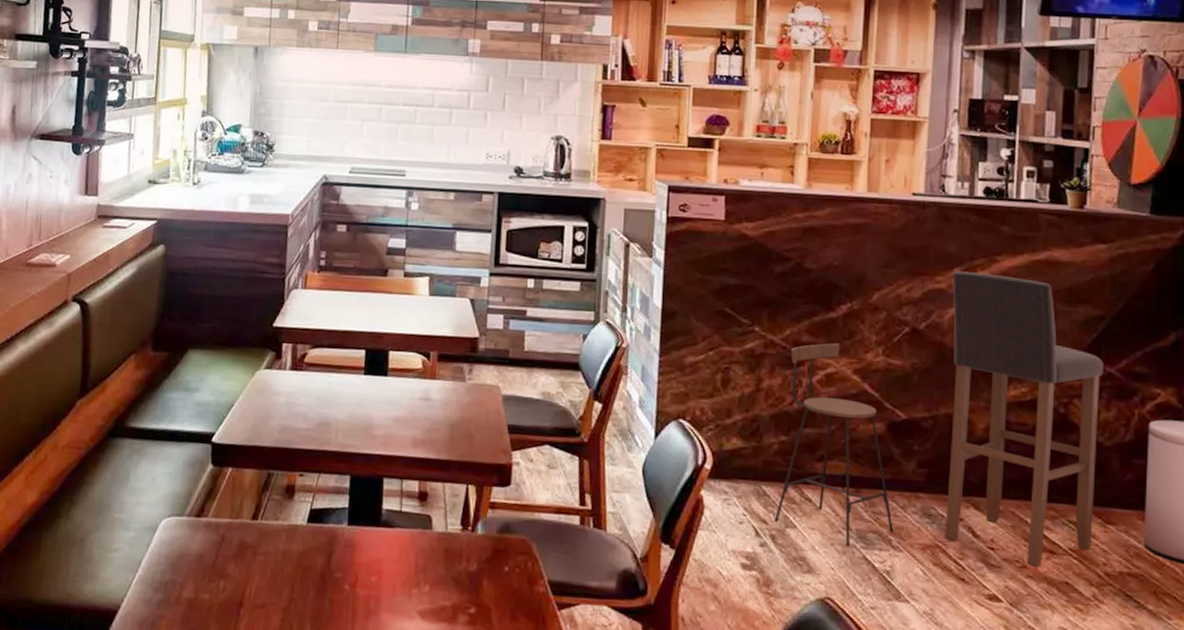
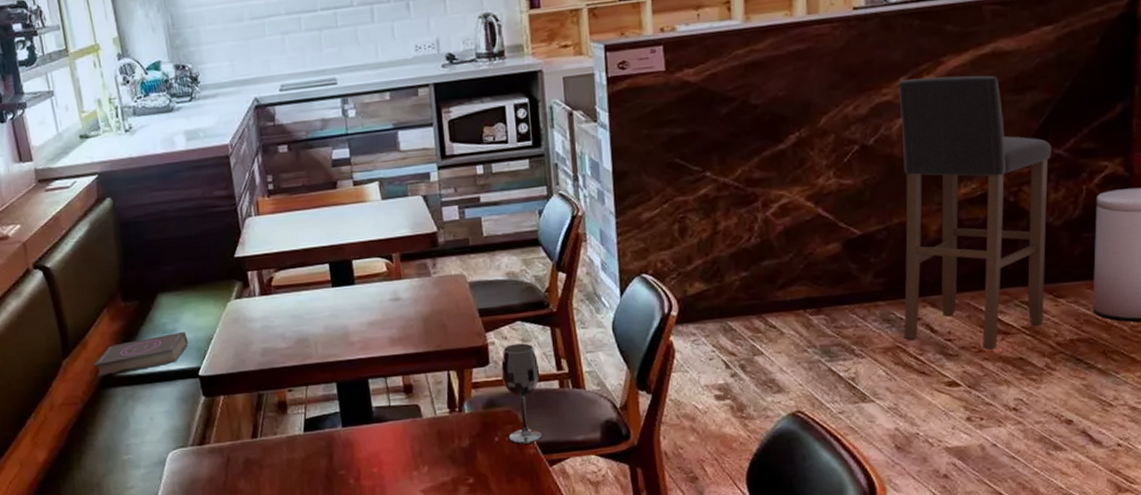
book: none [108,392,209,425] -> present [94,331,188,377]
wine glass: none [518,468,562,581] -> present [501,343,543,444]
bar stool: present [774,343,893,547] -> none [741,173,855,363]

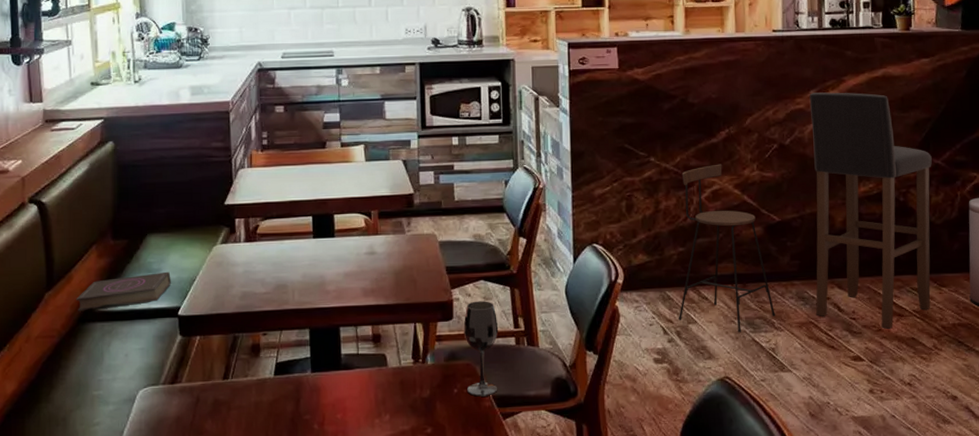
bar stool: none [741,173,855,363] -> present [678,164,775,333]

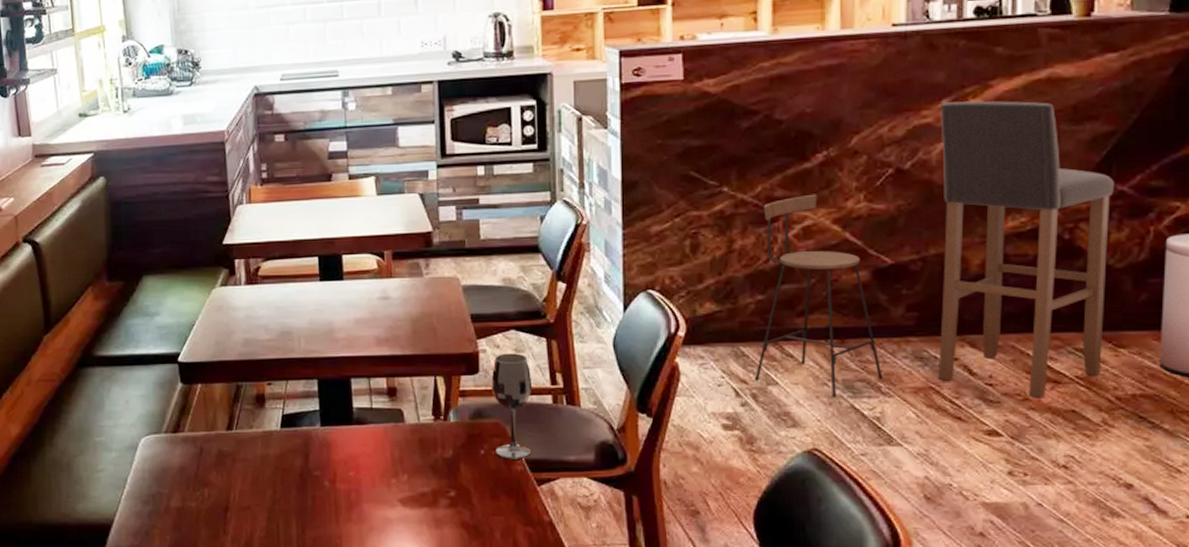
book: present [76,271,171,312] -> none [74,315,170,355]

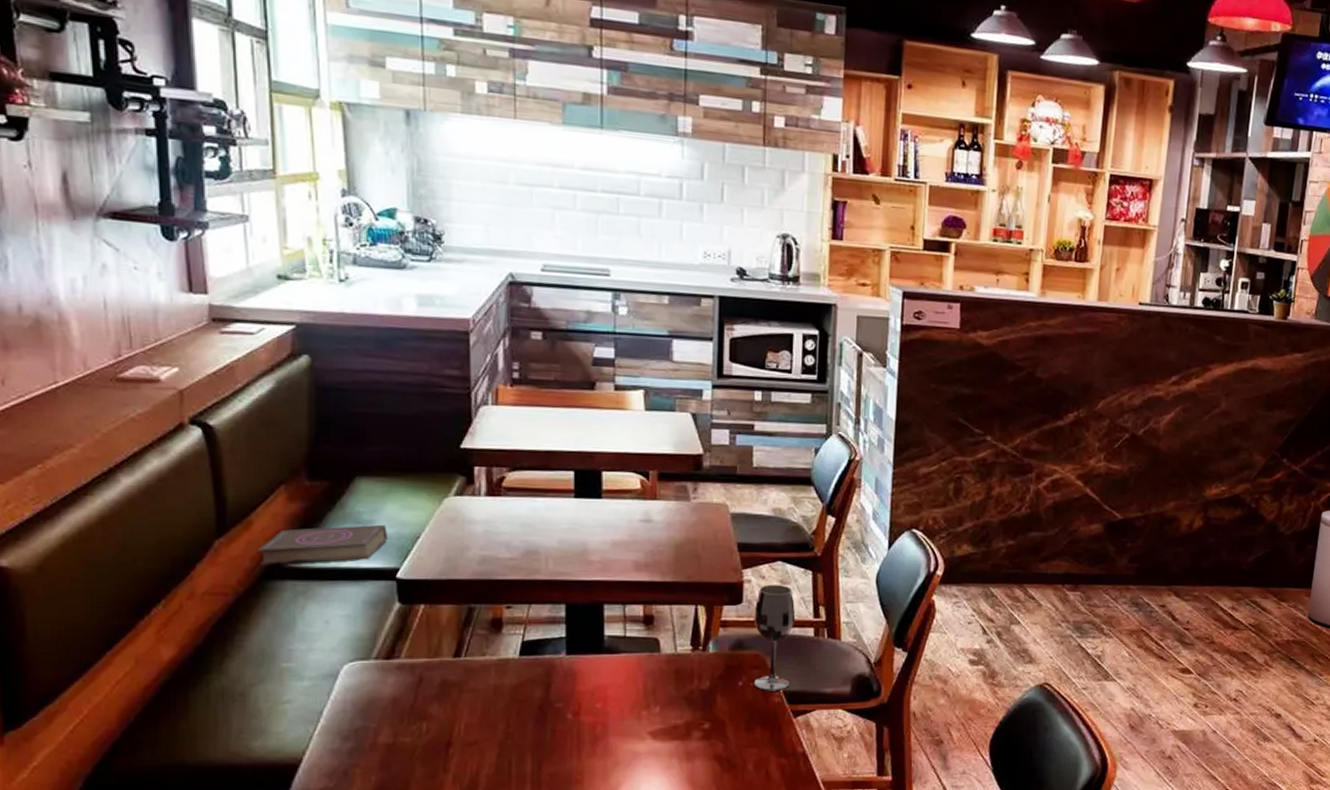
book: none [74,315,170,355] -> present [258,524,387,566]
bar stool: present [754,194,882,398] -> none [1000,450,1106,637]
bar stool: present [938,101,1114,398] -> none [1149,379,1290,642]

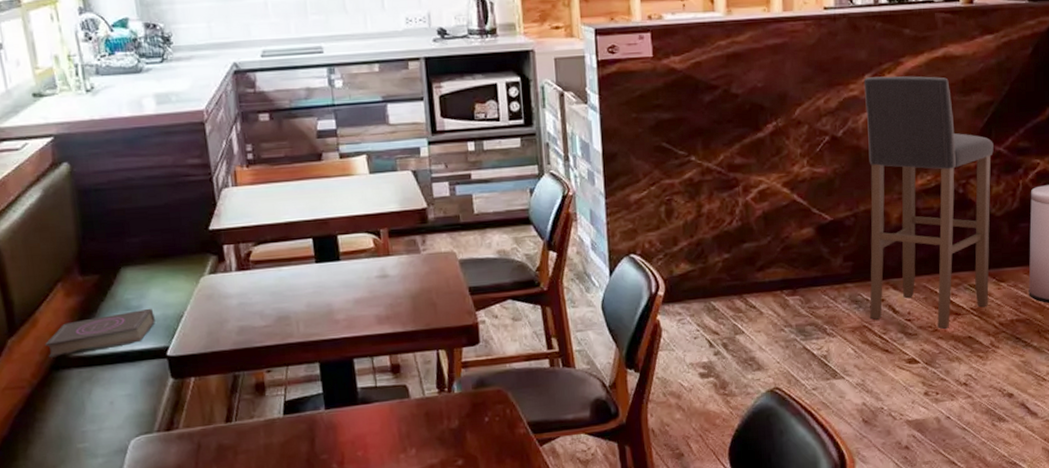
wine glass: present [753,584,796,691] -> none [491,322,533,424]
bar stool: none [1149,379,1290,642] -> present [863,76,994,329]

